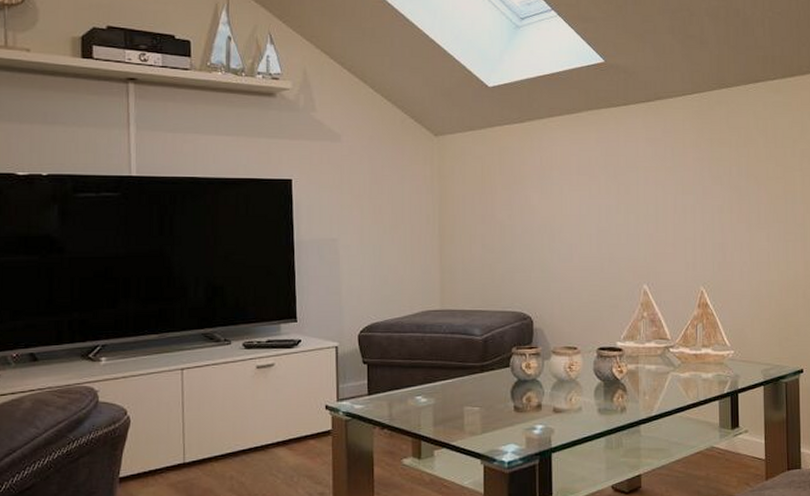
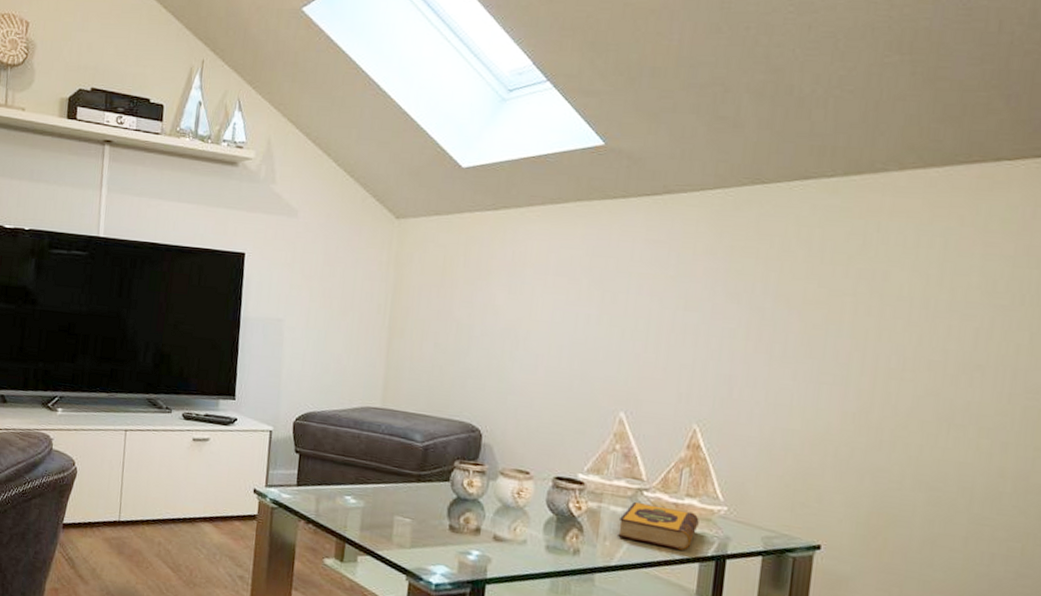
hardback book: none [654,358,714,392] -> present [618,501,699,550]

